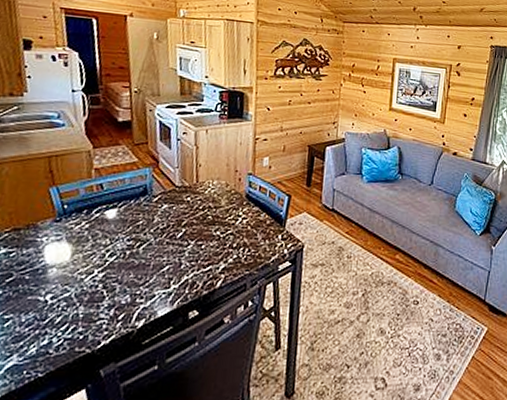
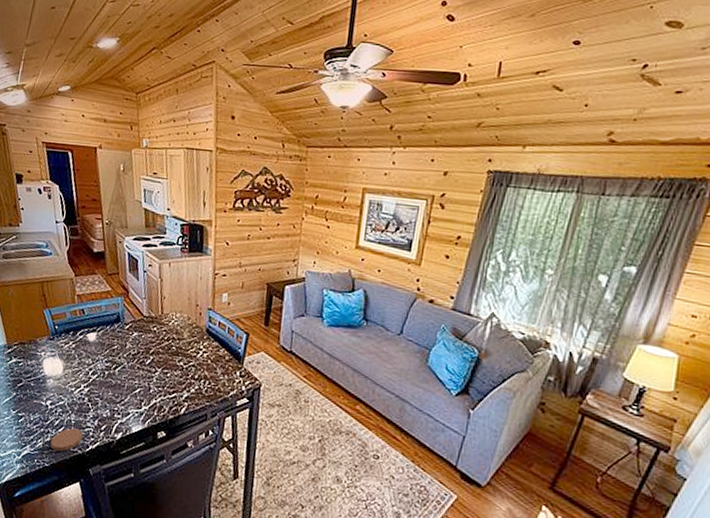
coaster: none [47,323,93,355] -> present [50,428,83,452]

